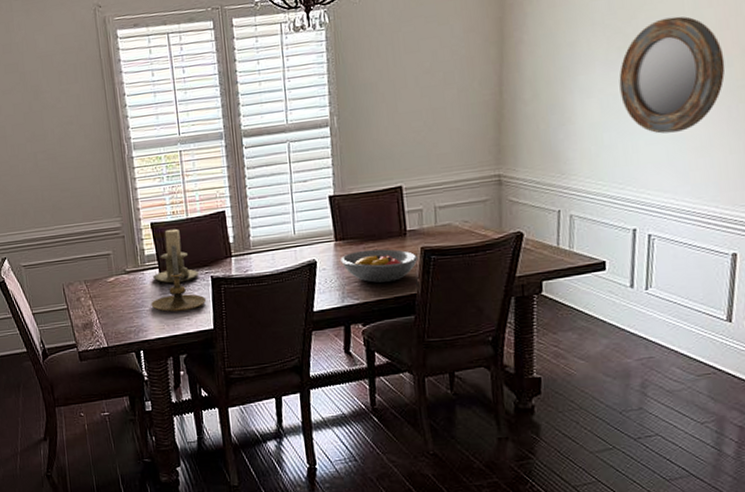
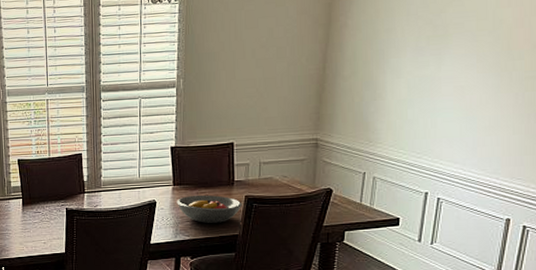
candle holder: present [151,244,207,313] -> none [13,179,61,237]
candle holder: present [152,229,199,284] -> none [16,166,56,212]
home mirror: present [618,16,726,134] -> none [426,13,517,113]

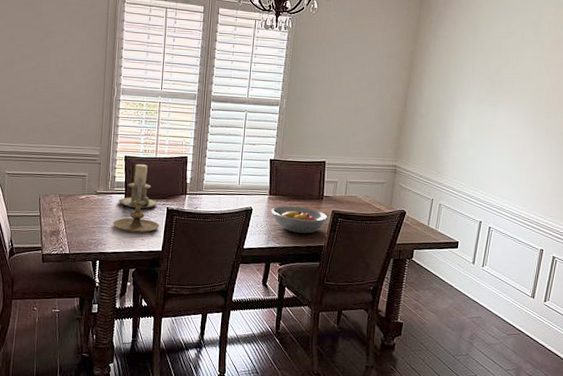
candle holder: none [13,179,61,237] -> present [113,177,160,233]
candle holder: none [16,166,56,212] -> present [118,164,157,209]

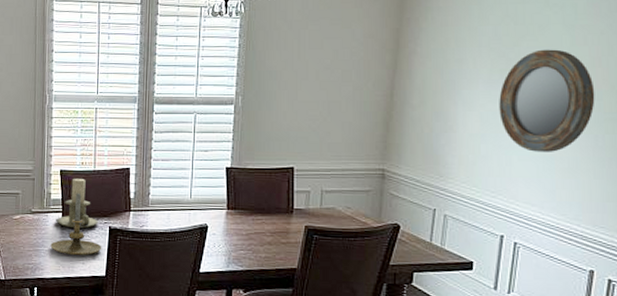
fruit bowl: present [271,205,329,233] -> none [230,221,302,254]
home mirror: none [484,76,552,157] -> present [499,49,595,152]

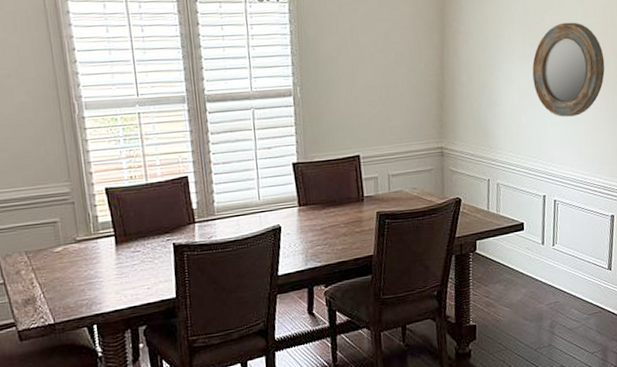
candle holder: present [50,193,102,256] -> none [105,211,168,283]
candle holder: present [55,178,98,229] -> none [107,194,160,252]

